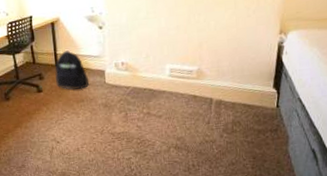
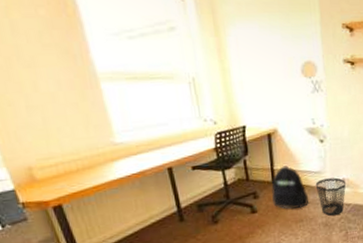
wastebasket: none [95,61,125,98] -> present [315,177,346,216]

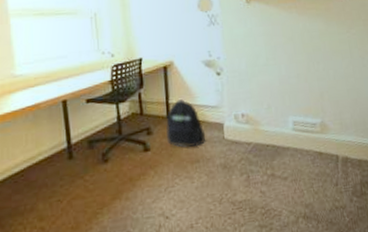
wastebasket: present [315,177,346,216] -> none [212,113,246,157]

